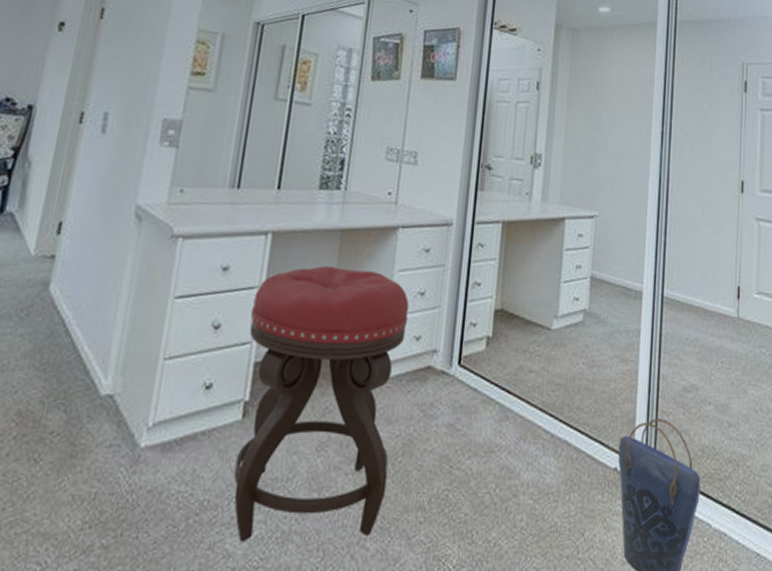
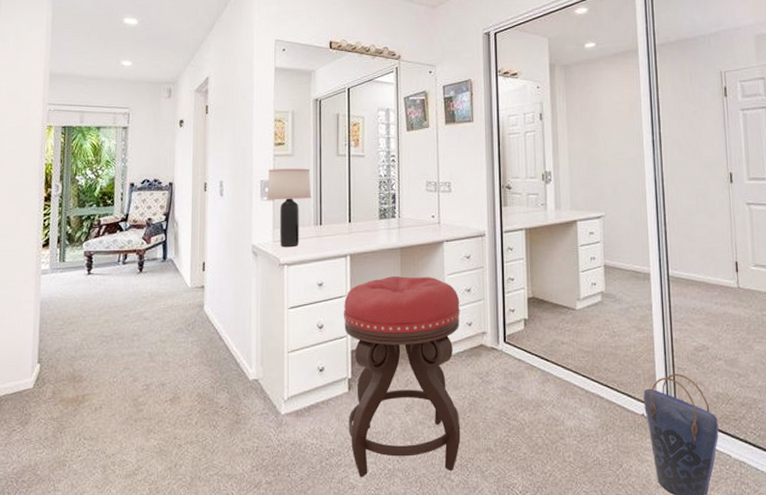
table lamp: none [167,105,235,215] -> present [266,168,312,248]

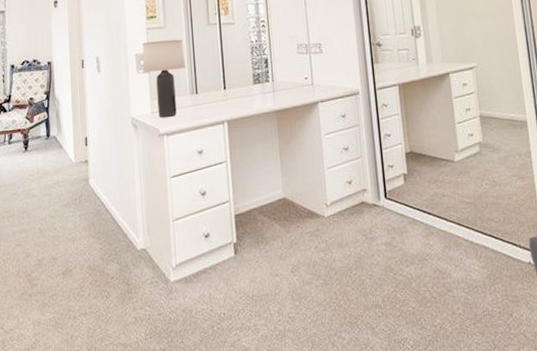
stool: present [343,276,461,478] -> none [224,138,349,340]

